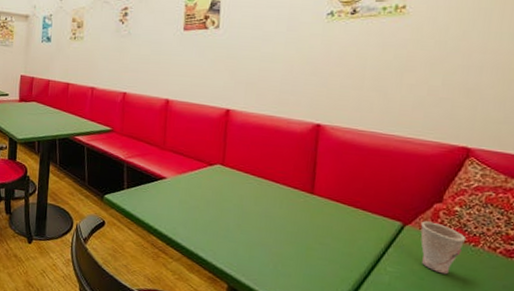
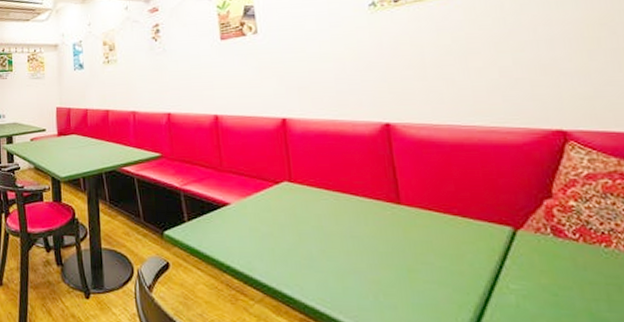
cup: present [420,221,467,275] -> none [534,222,595,286]

